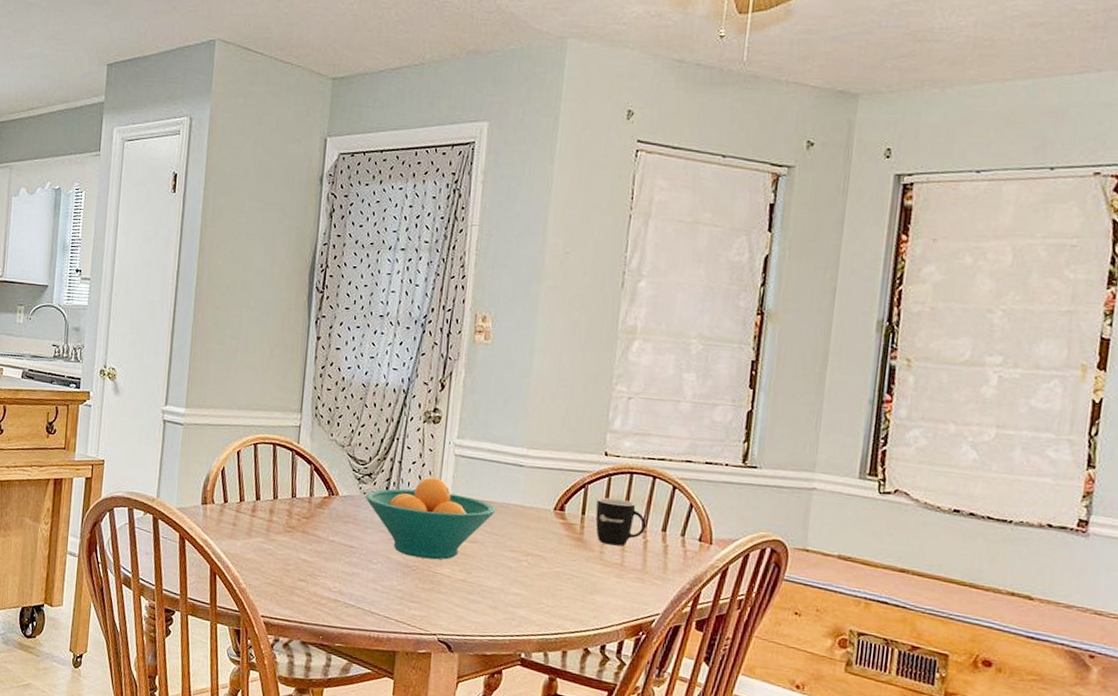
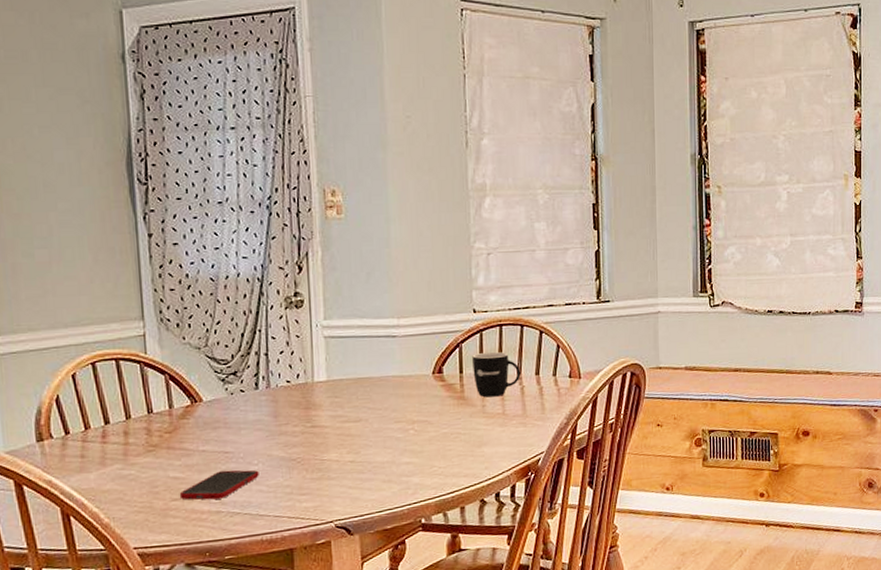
cell phone: none [305,562,377,589] -> present [179,470,259,500]
fruit bowl: present [365,477,496,560] -> none [233,363,375,449]

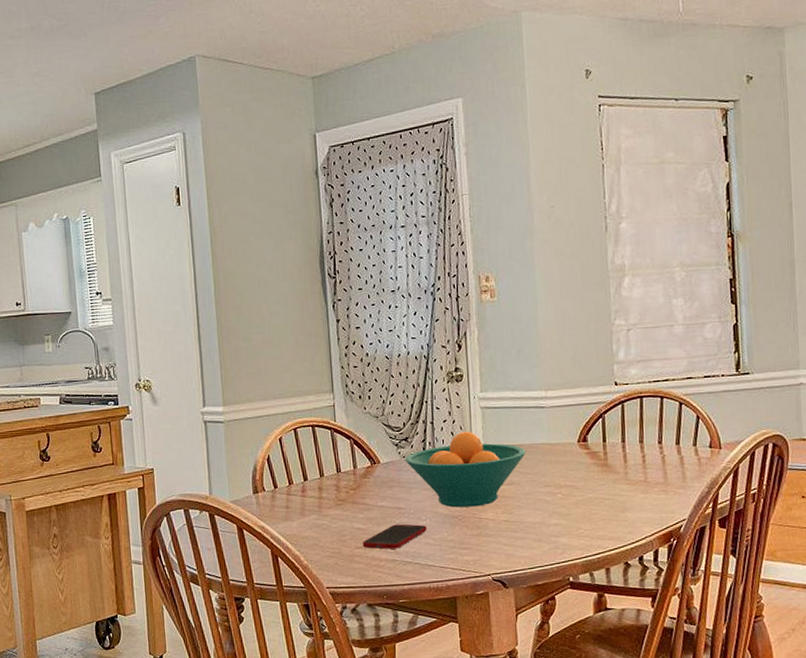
fruit bowl: none [233,363,375,449] -> present [405,431,526,508]
mug: present [472,351,521,398] -> none [615,422,662,465]

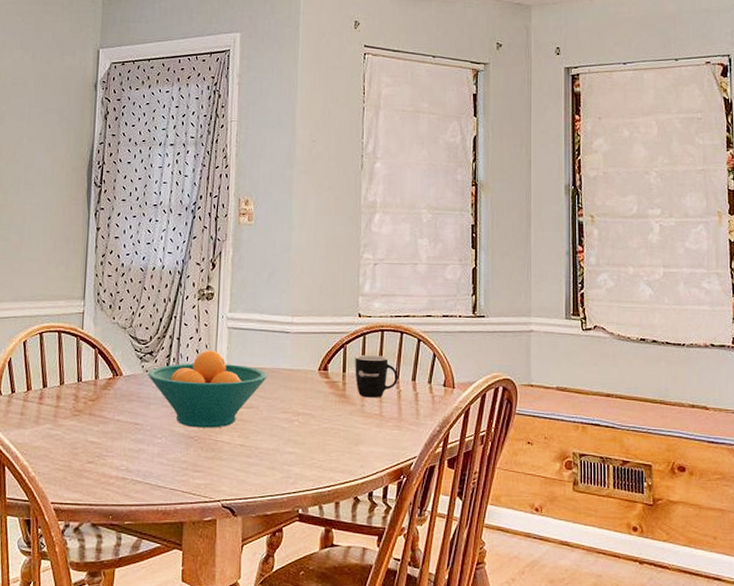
cell phone: present [362,524,427,549] -> none [94,440,162,466]
mug: none [615,422,662,465] -> present [355,354,398,398]

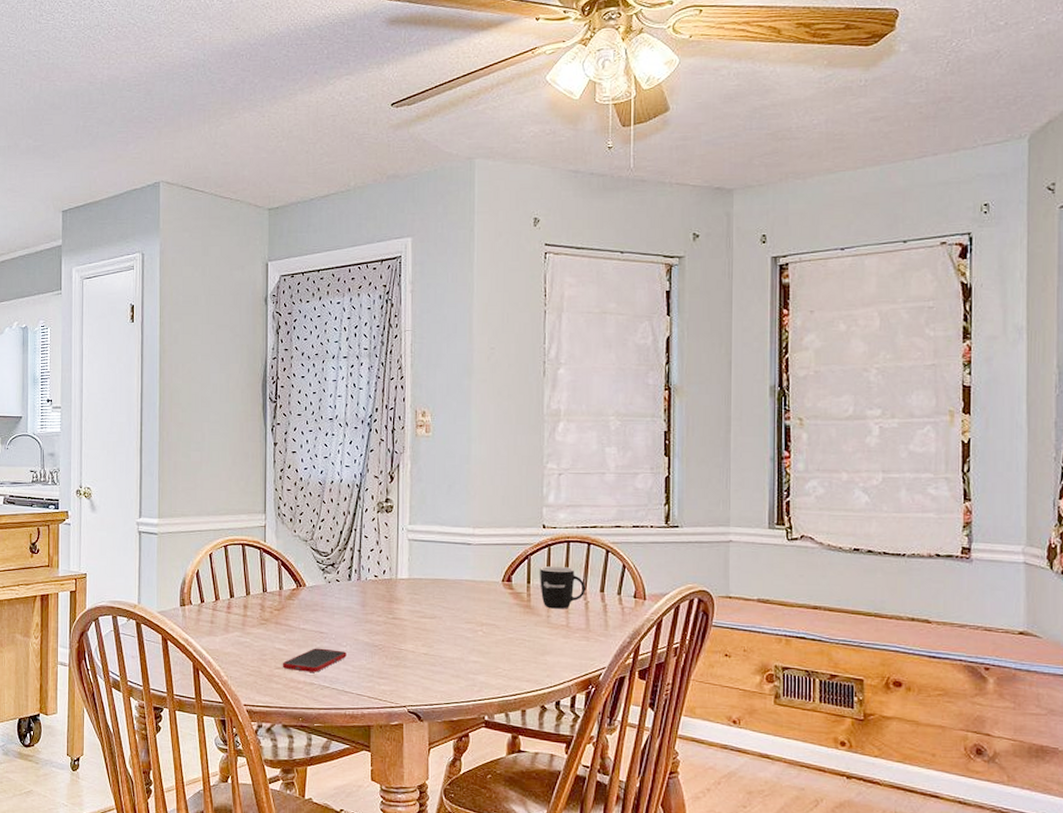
cell phone: none [94,440,162,466] -> present [282,648,347,672]
fruit bowl: present [147,349,267,428] -> none [330,561,450,637]

